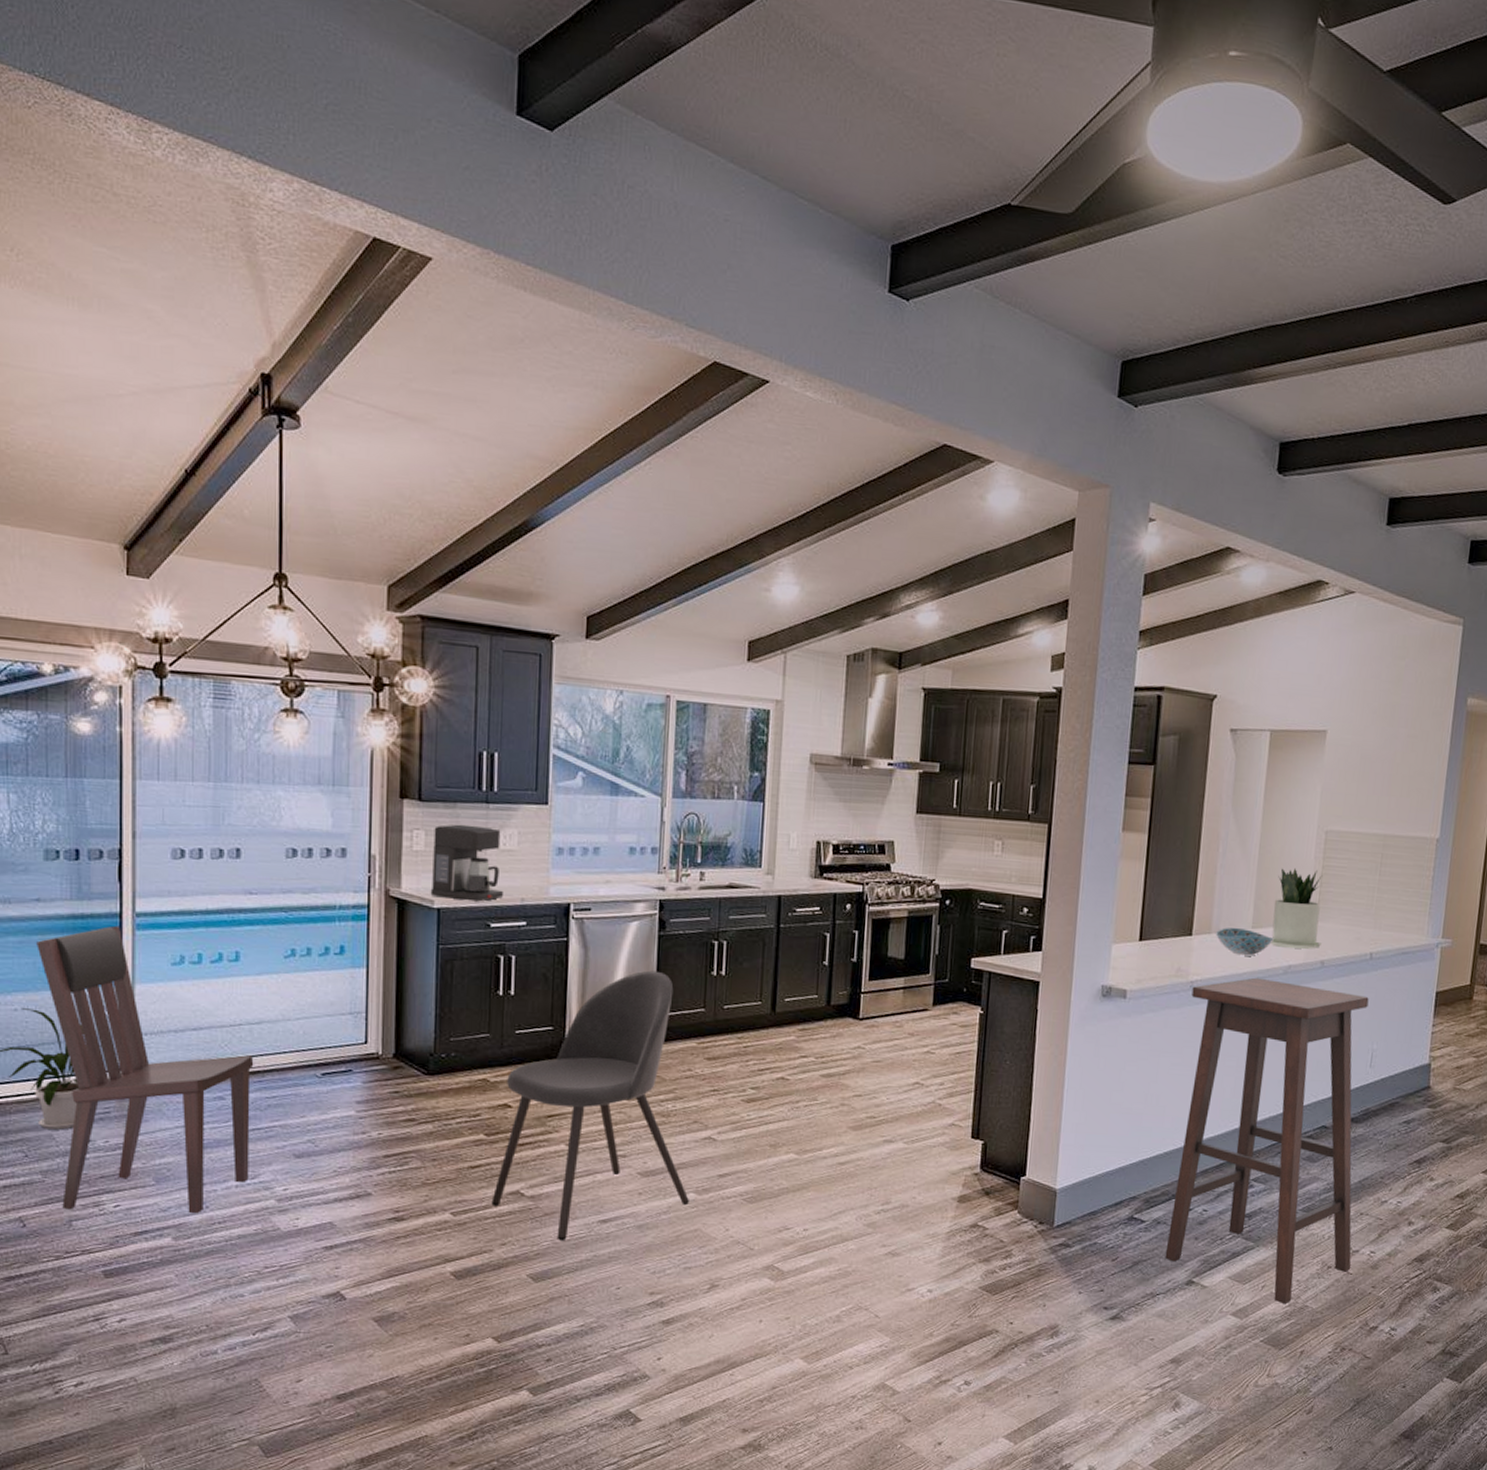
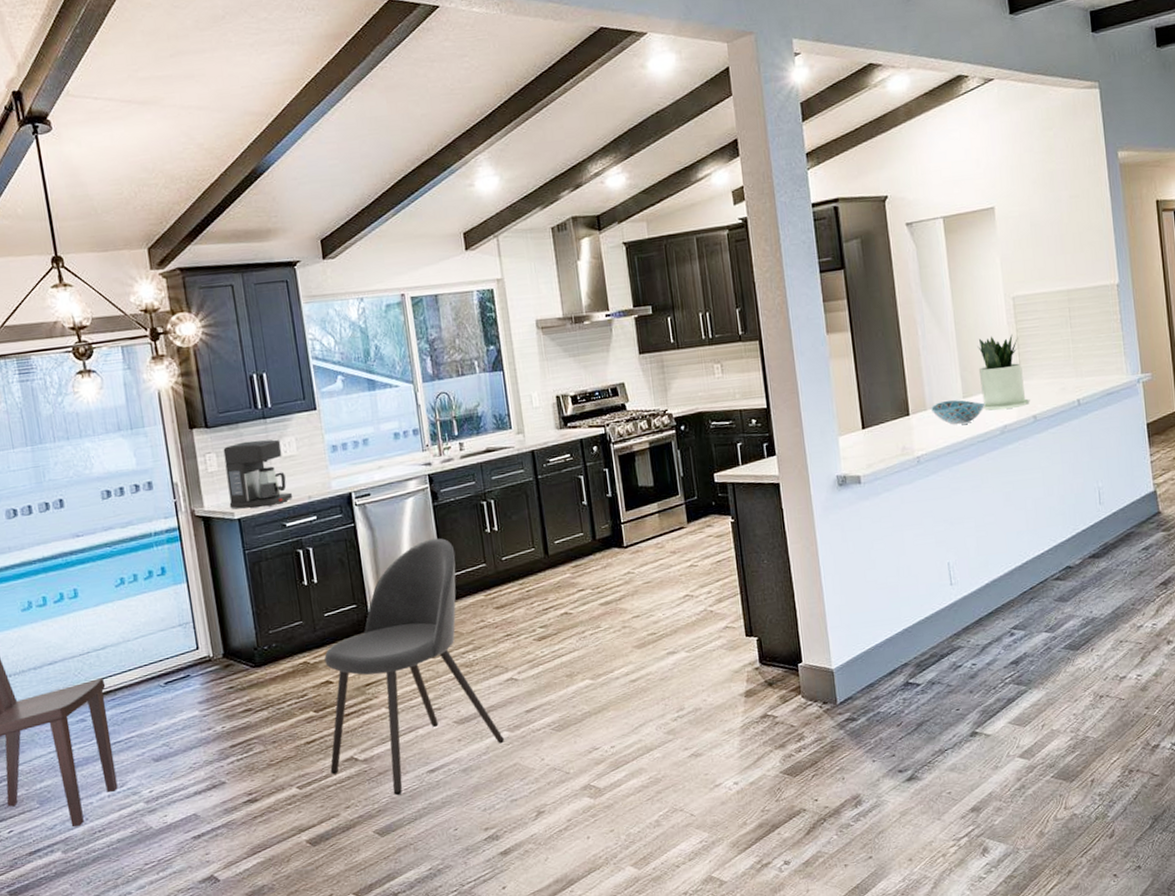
bar stool: present [1165,977,1369,1305] -> none [920,440,1122,739]

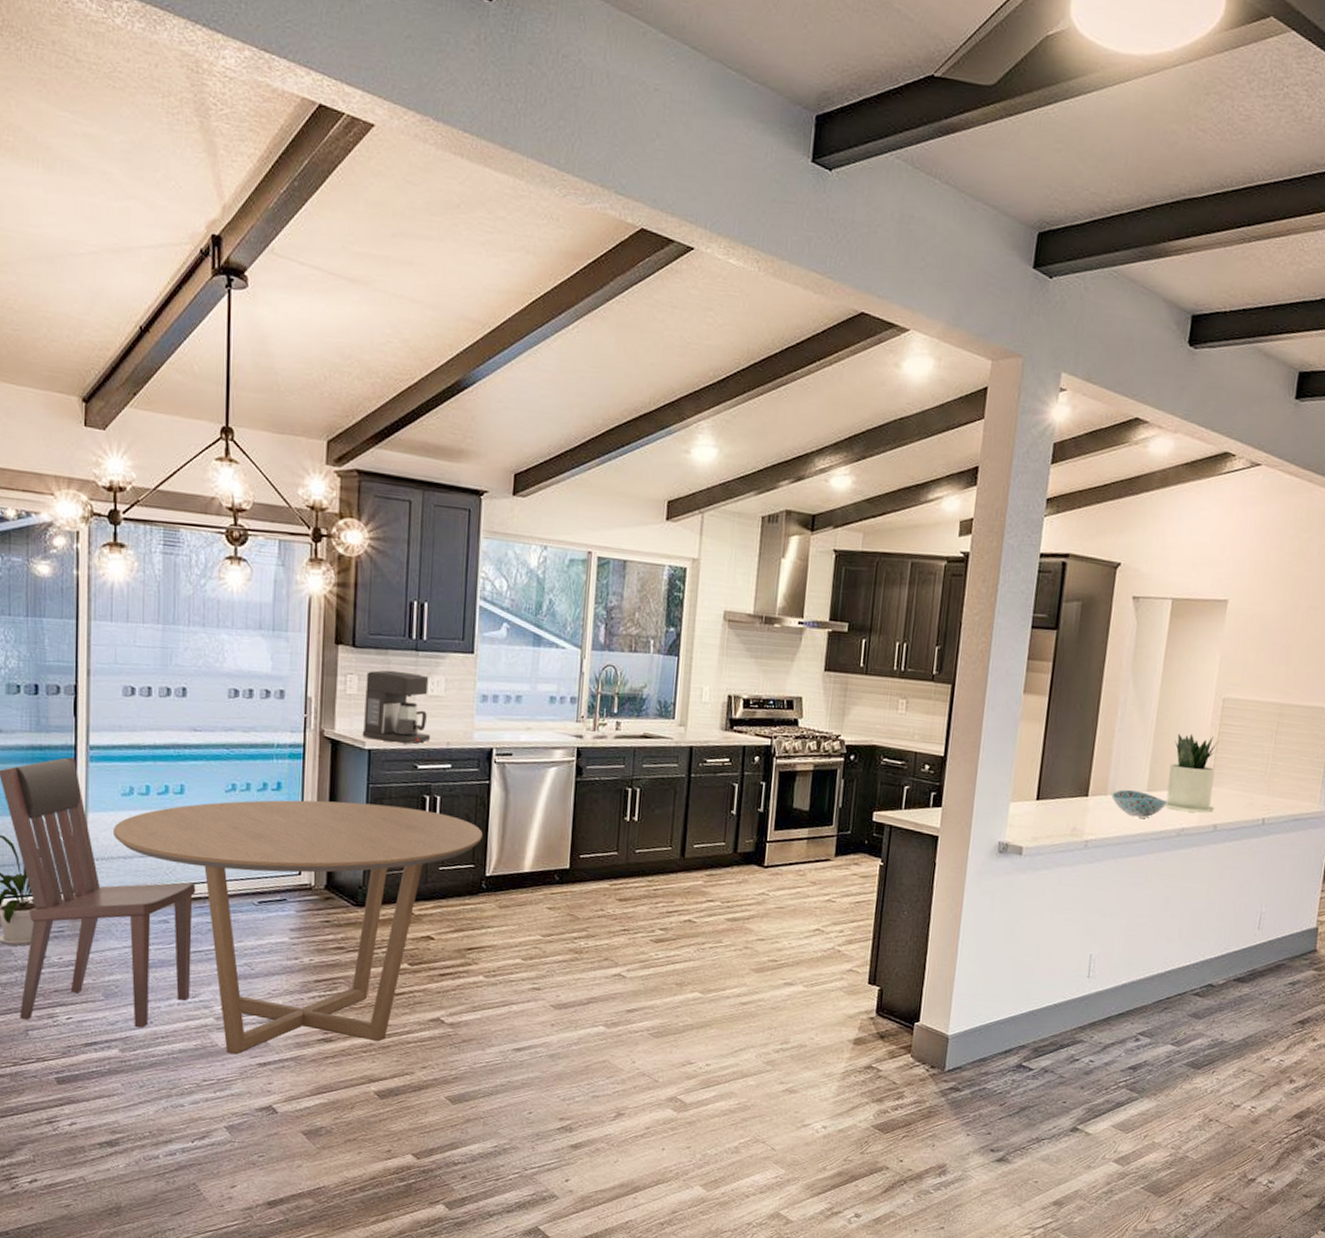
dining table: none [19,563,358,834] -> present [112,800,483,1055]
dining chair: present [324,537,504,796] -> none [413,814,599,1067]

